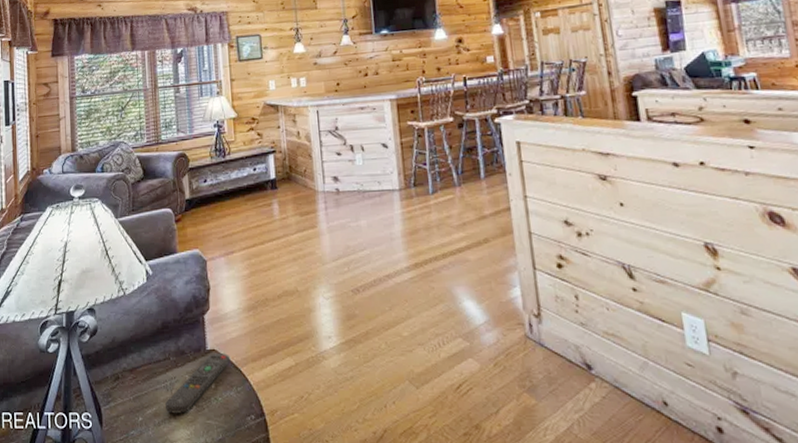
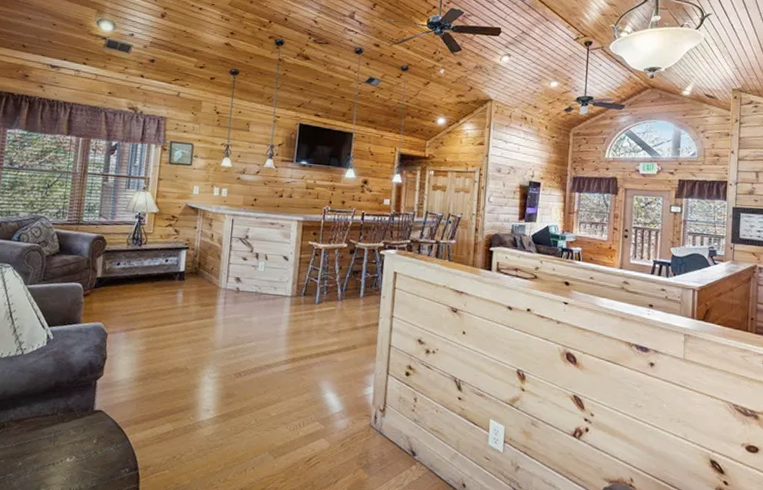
remote control: present [165,353,231,414] -> none [46,414,115,463]

